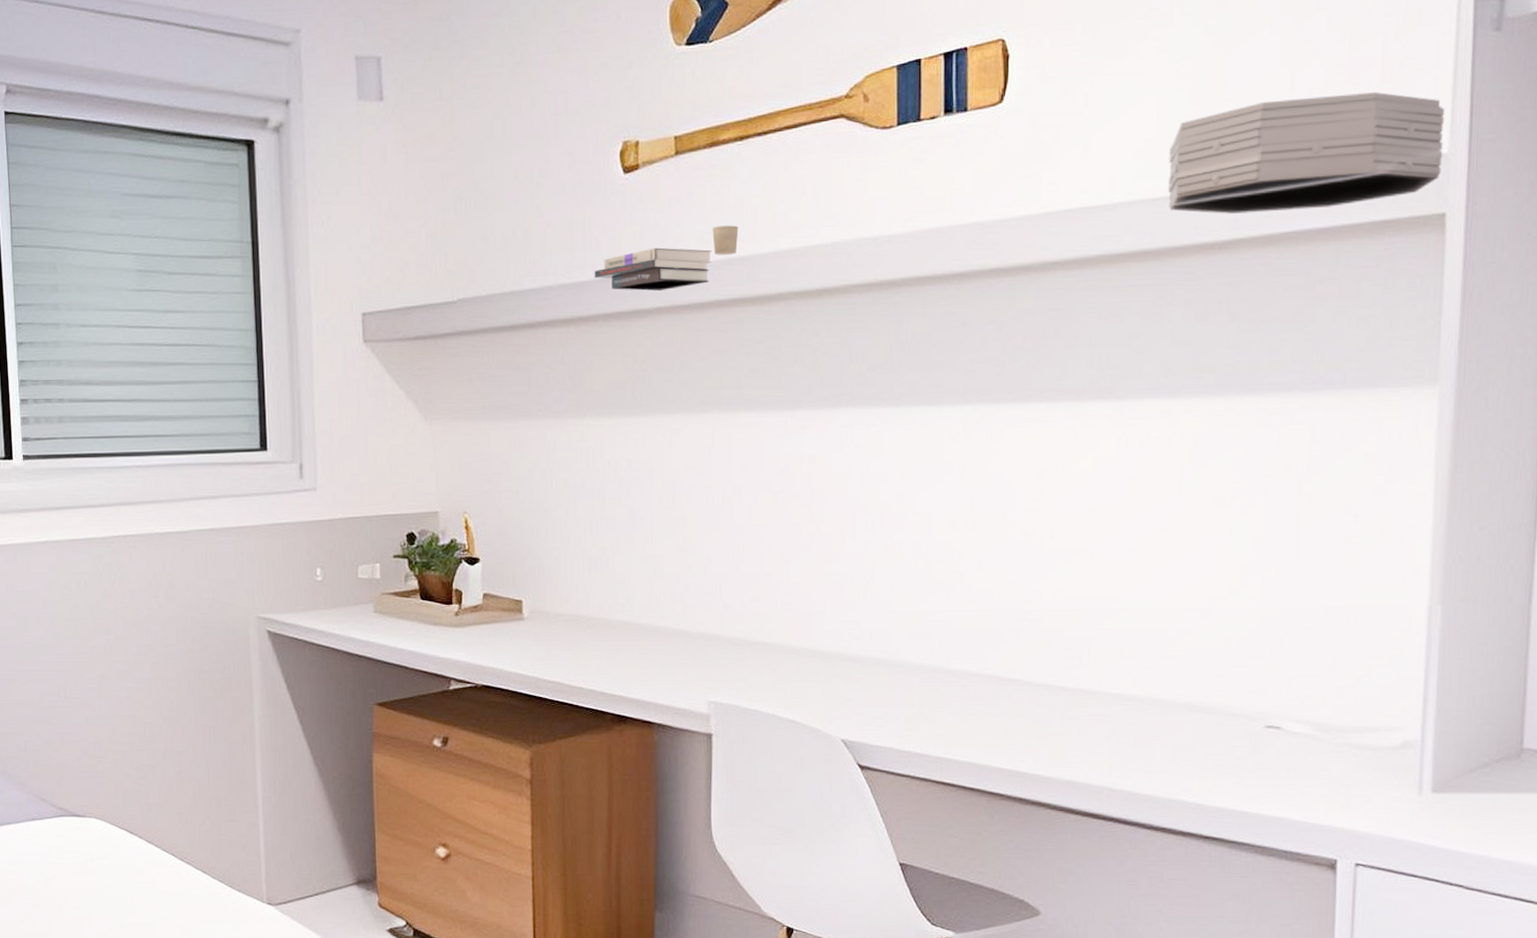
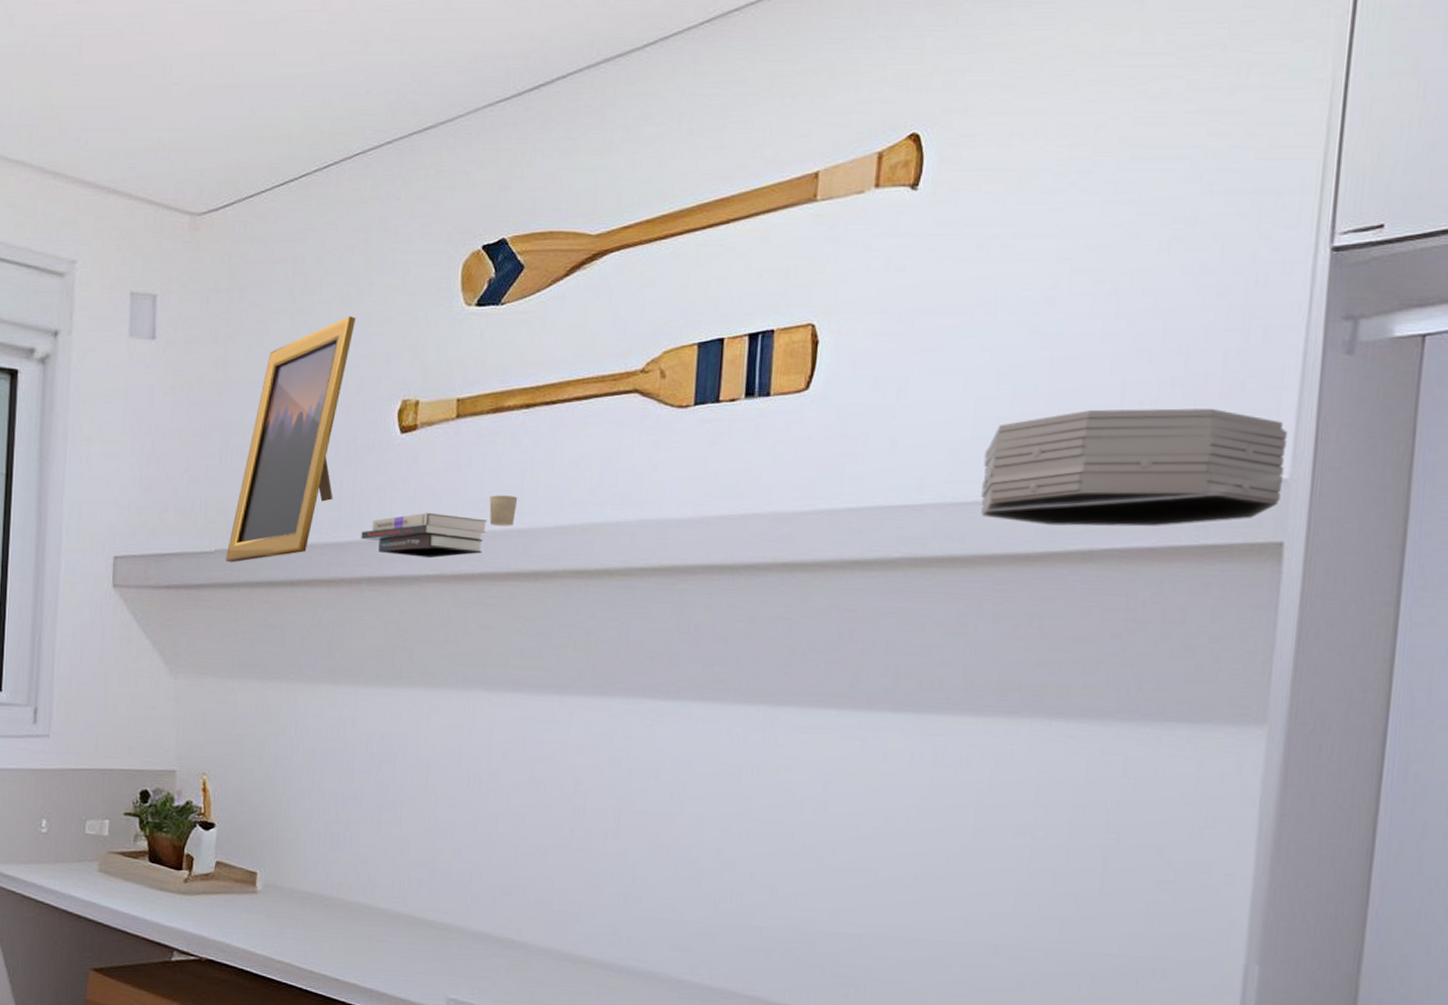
picture frame: none [468,64,573,311] -> present [225,316,356,563]

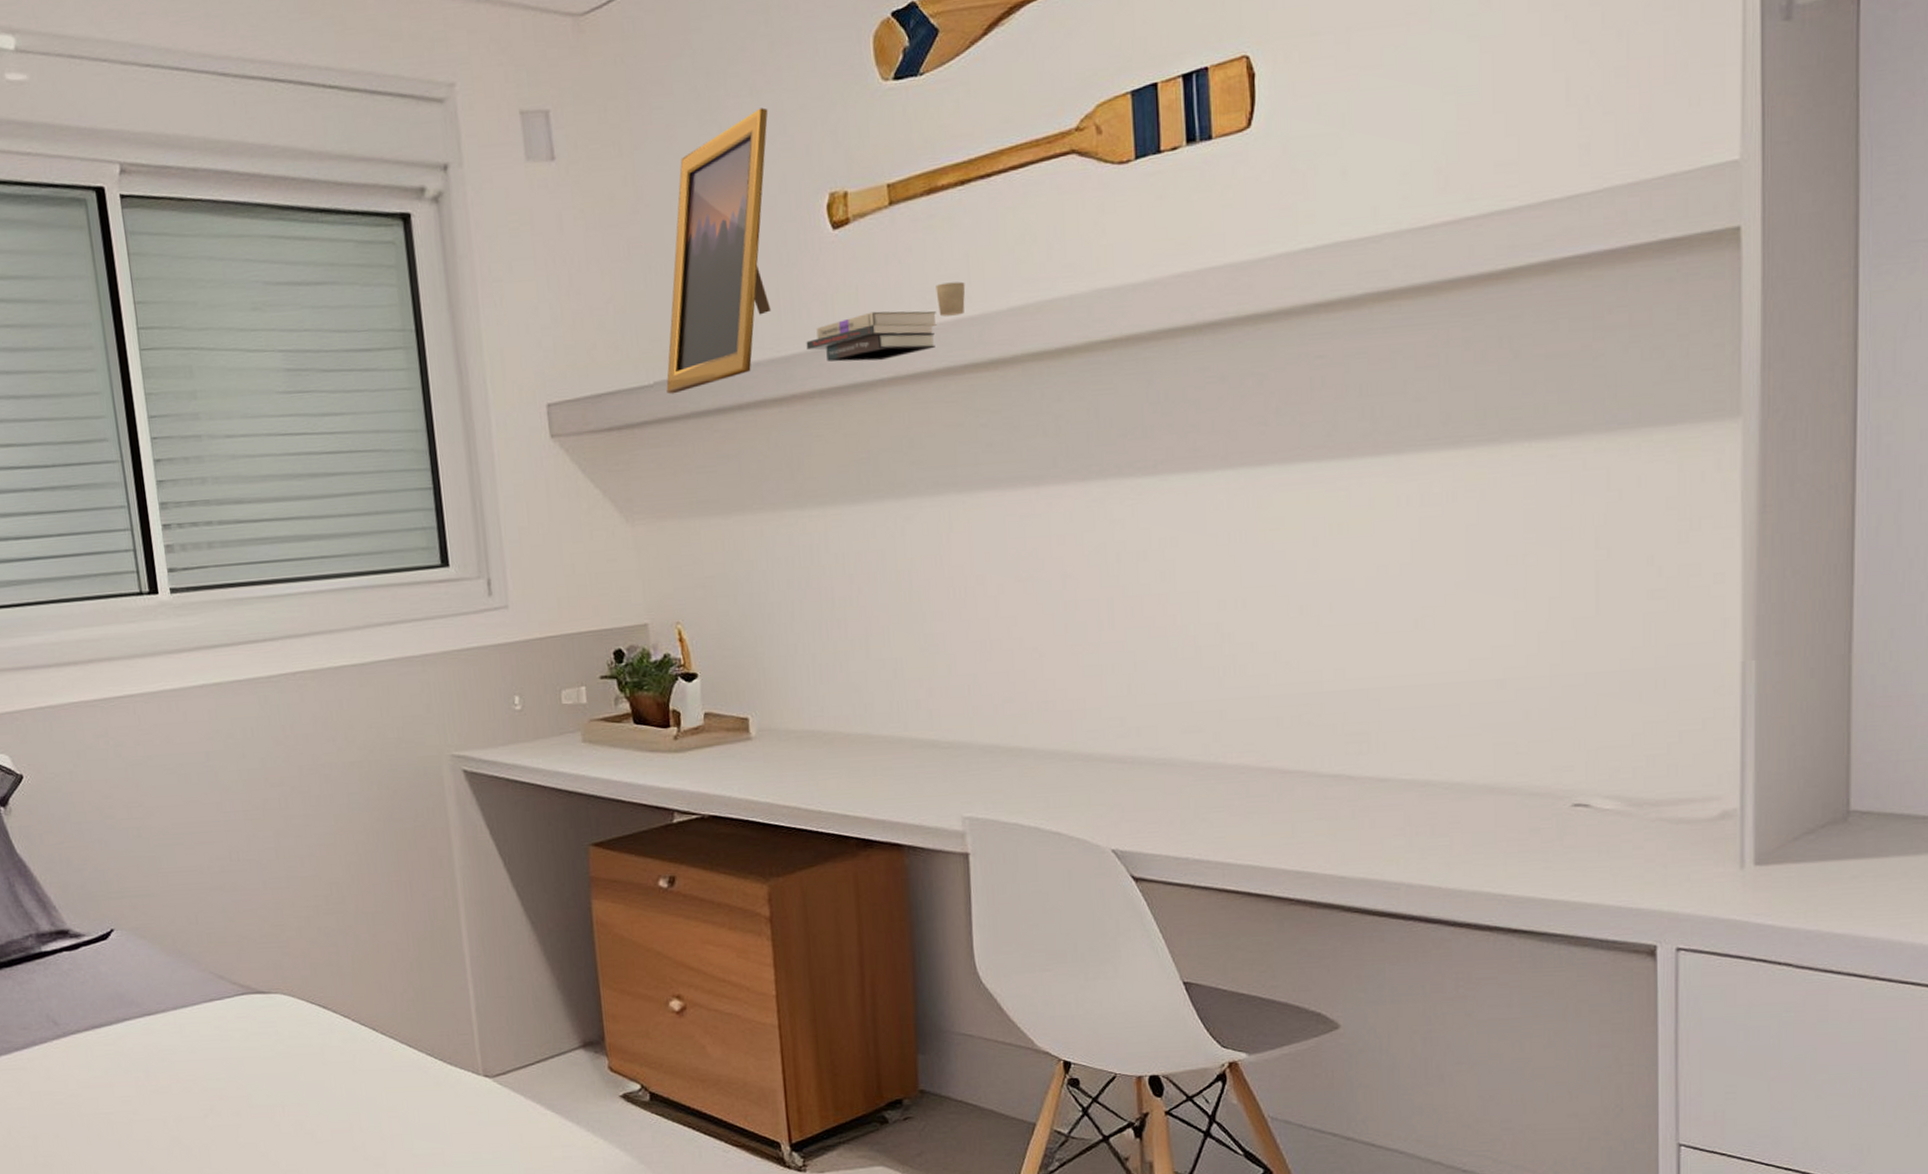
decorative box: present [981,408,1288,527] -> none [1437,94,1735,240]

